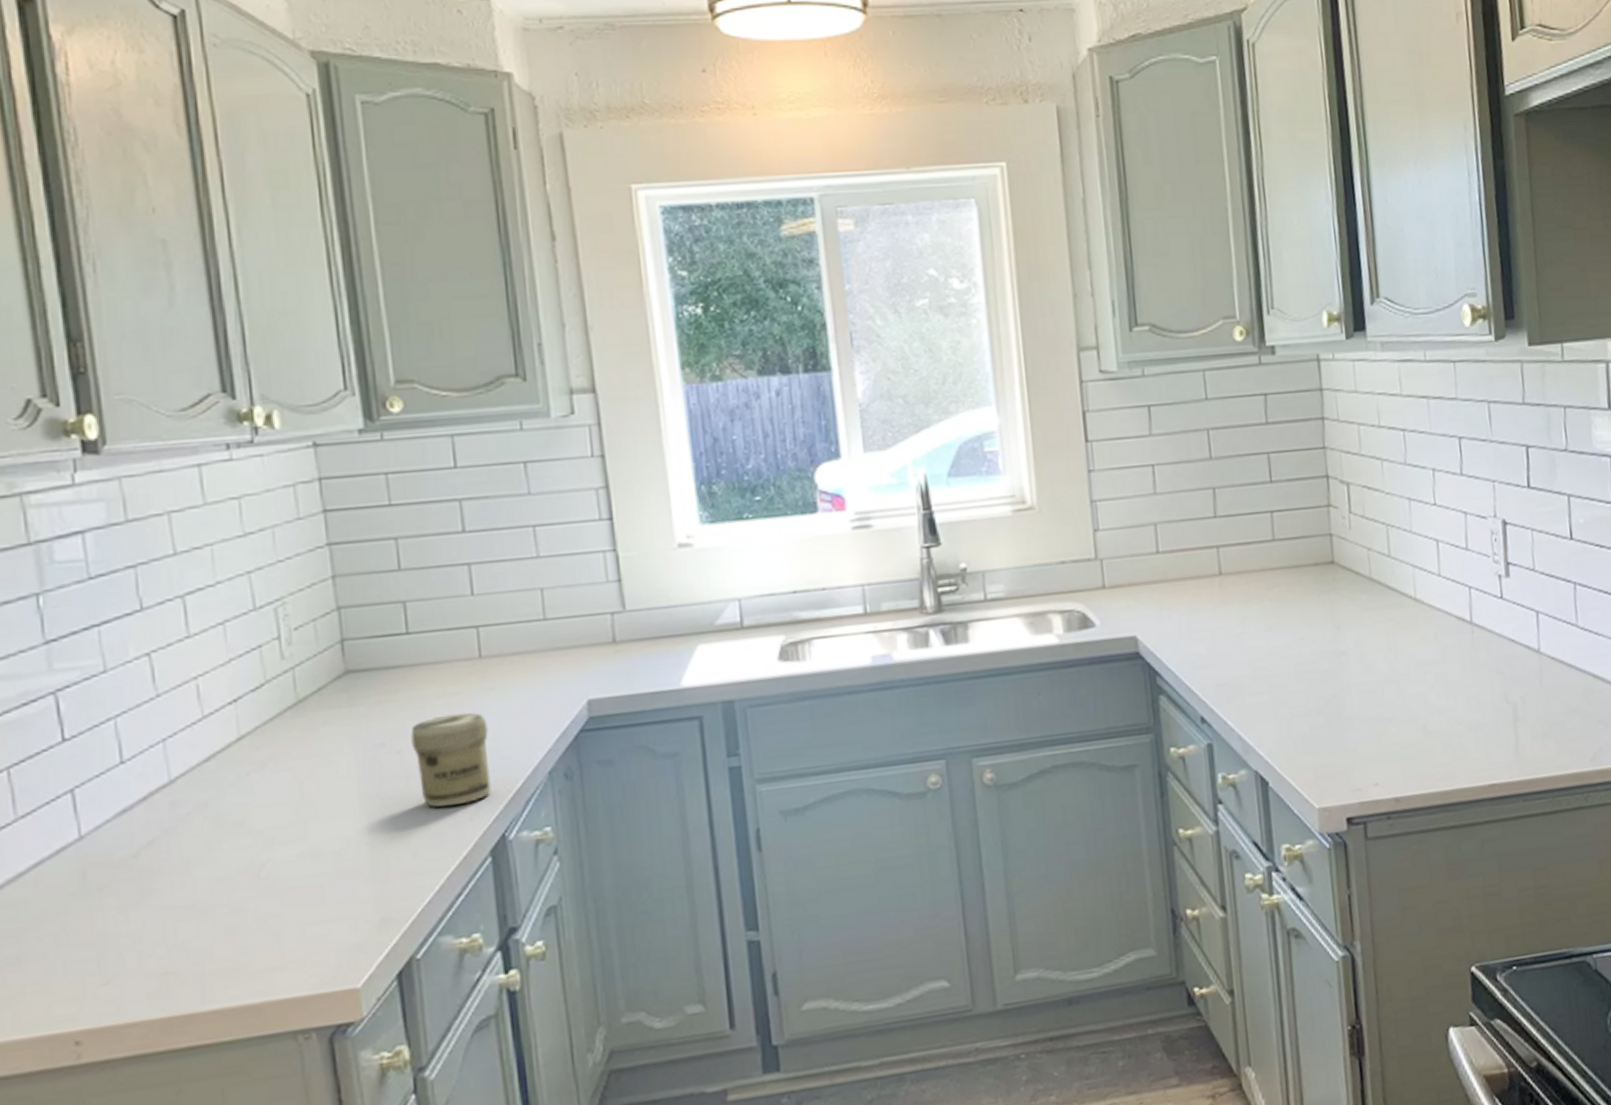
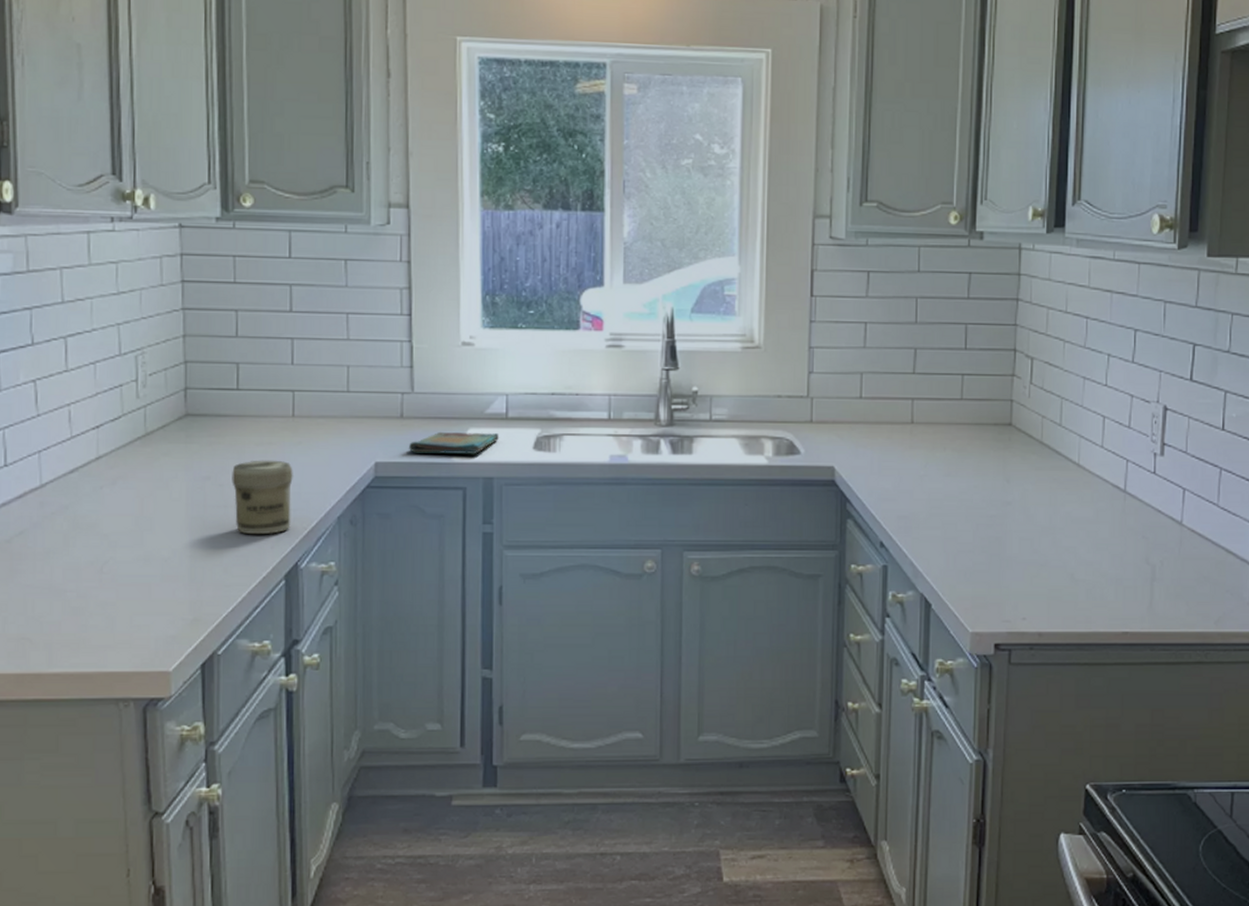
dish towel: none [627,646,736,683] -> present [409,431,499,454]

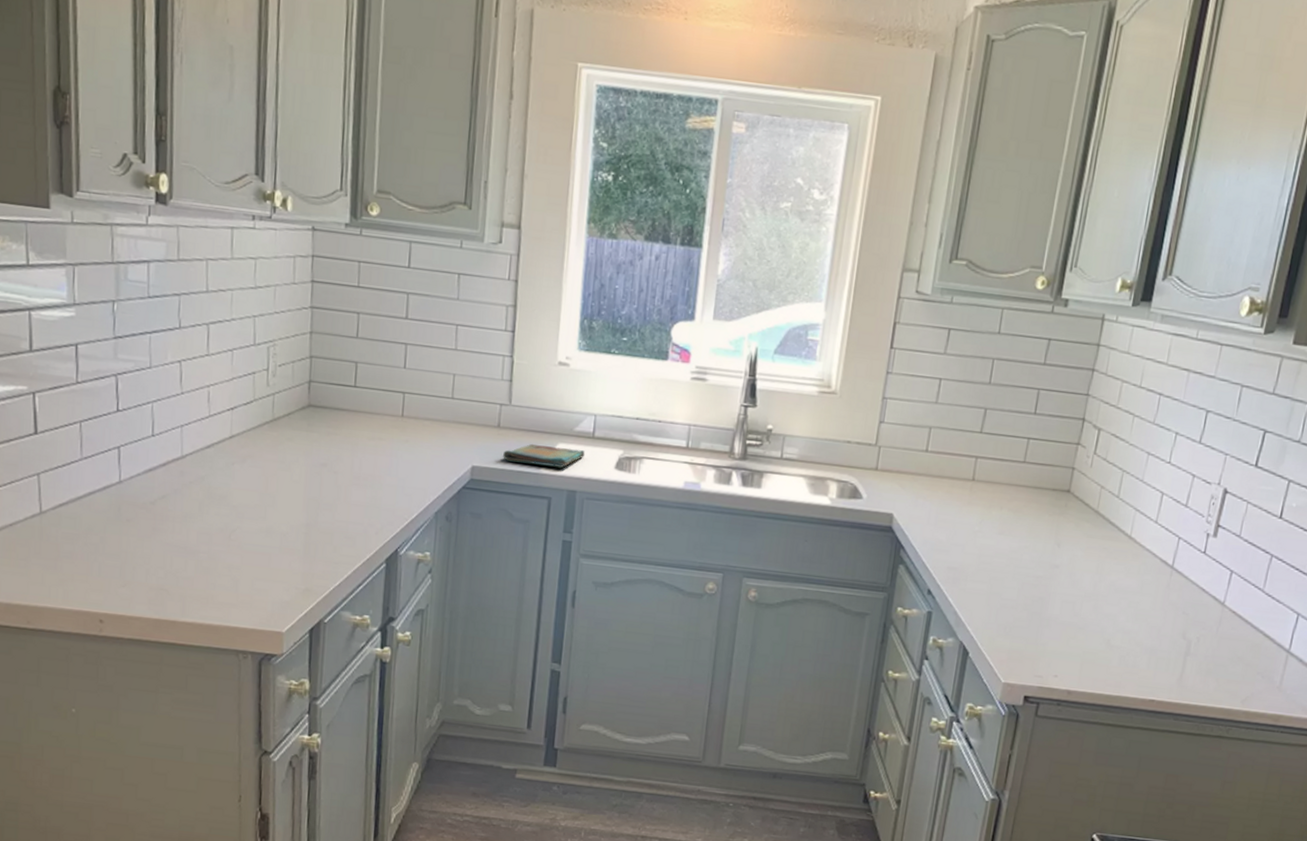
jar: present [232,460,293,534] -> none [345,453,399,521]

